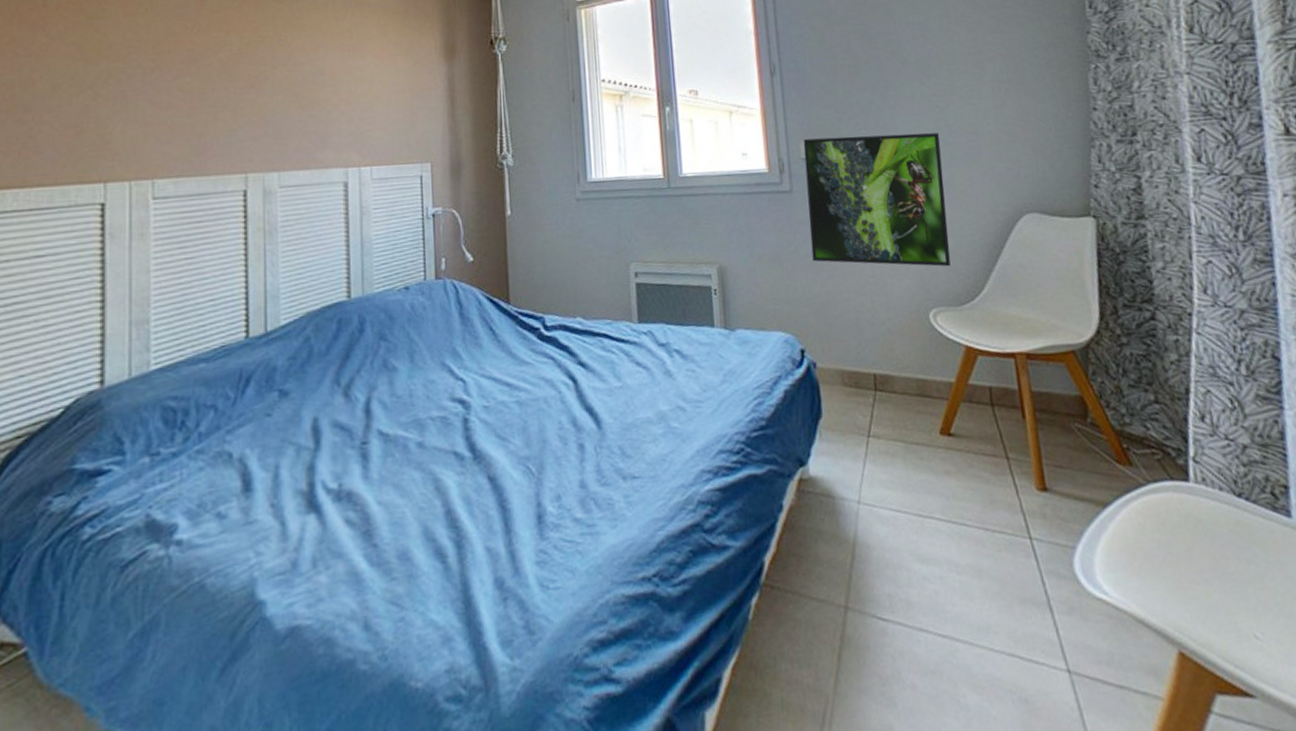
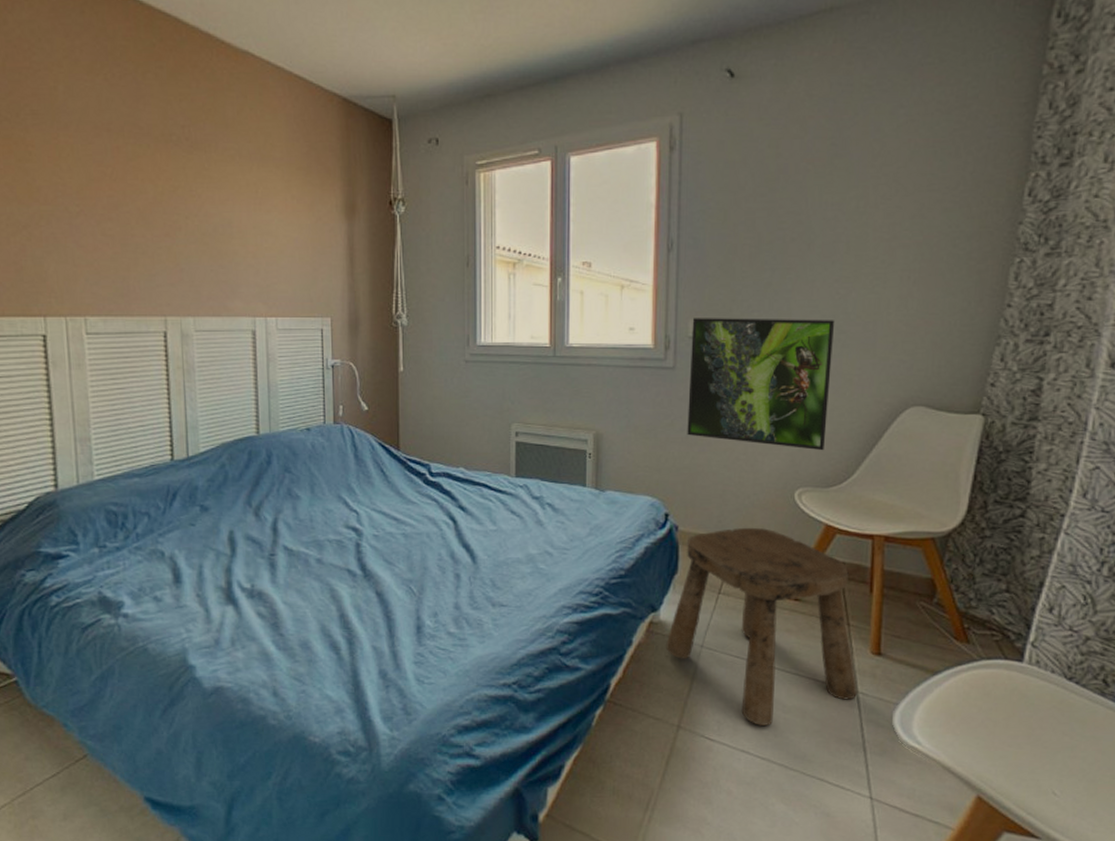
stool: none [820,356,1031,594] -> present [666,527,857,725]

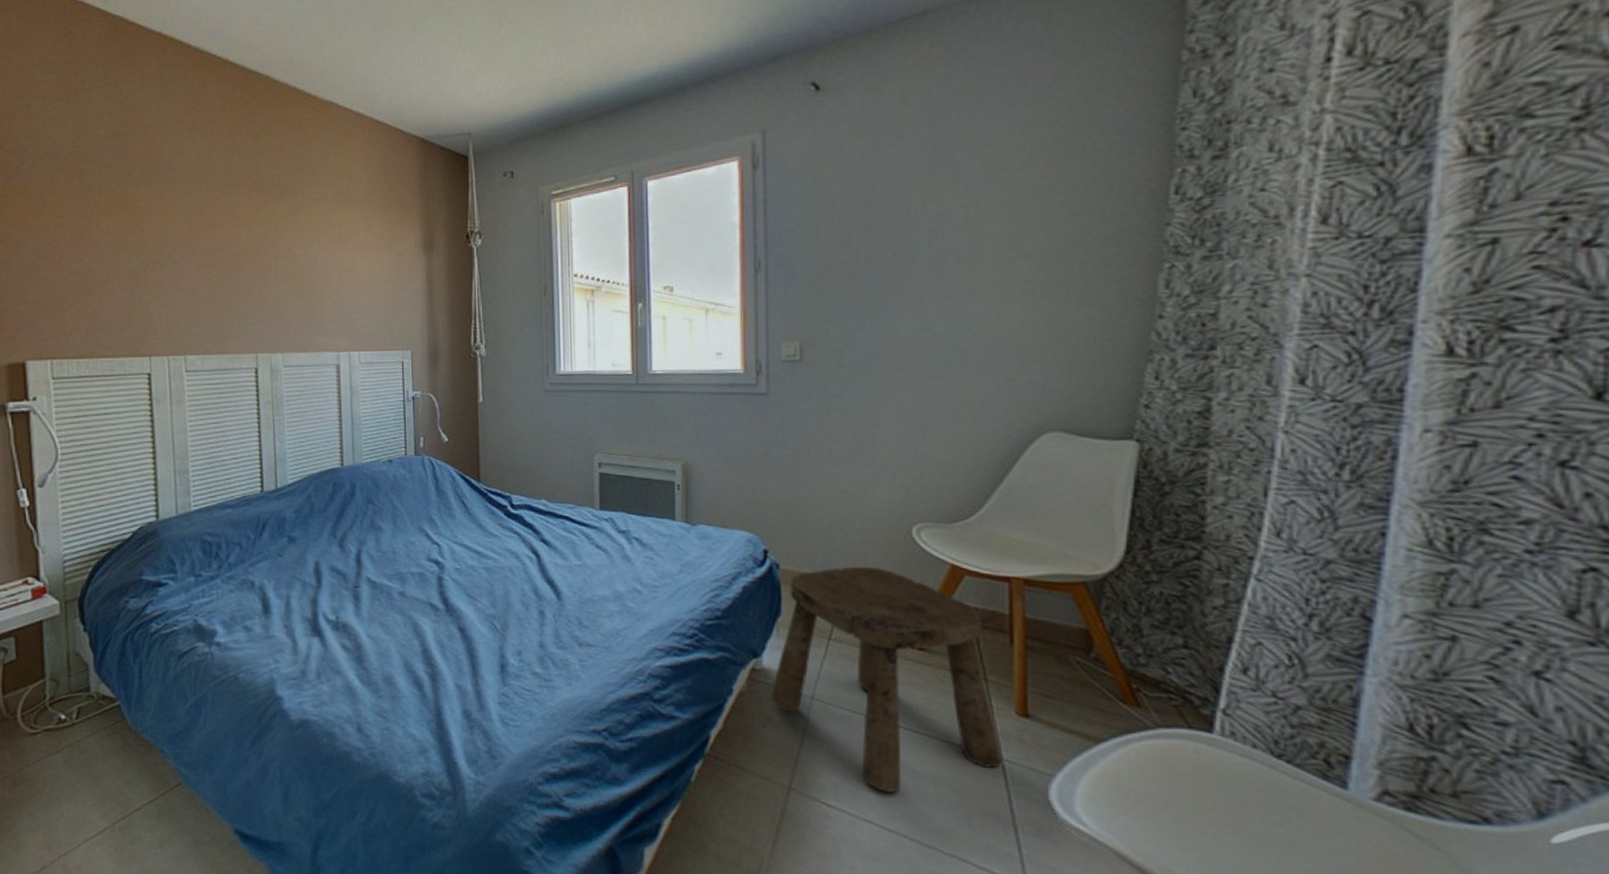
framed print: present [687,318,835,451] -> none [784,338,949,482]

